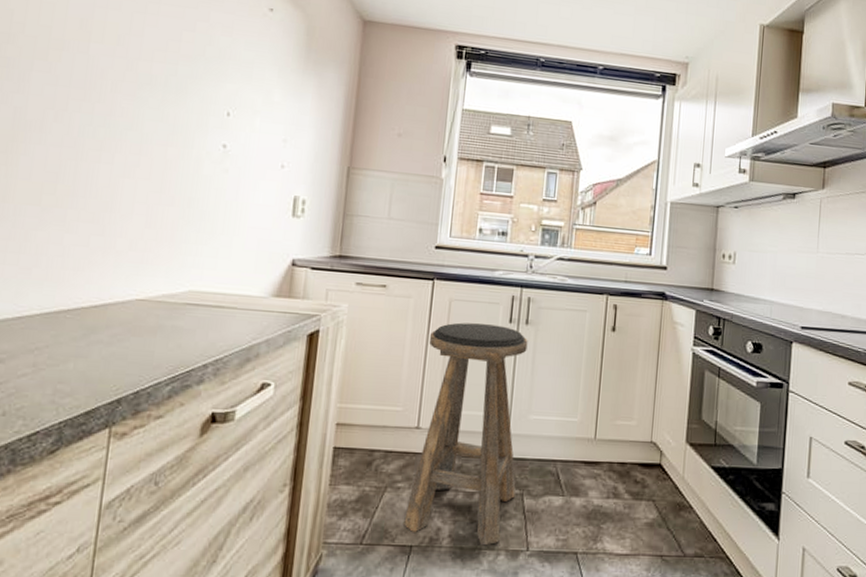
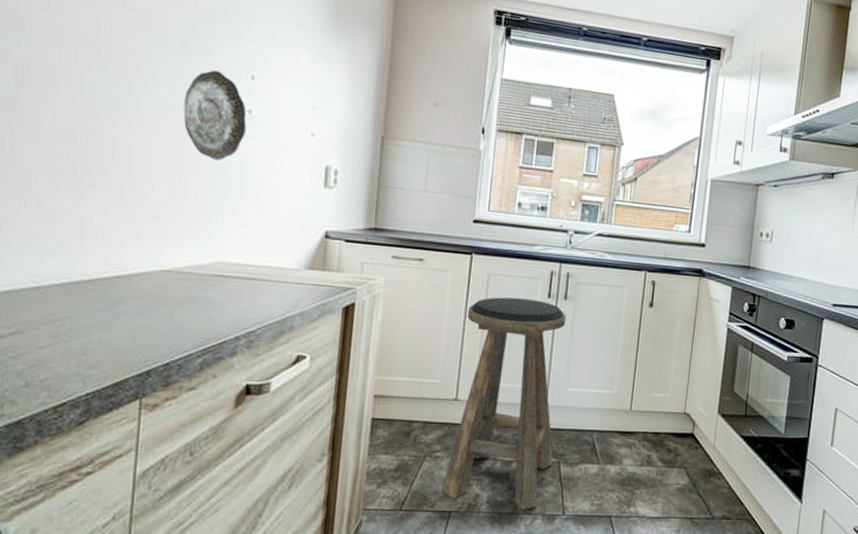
decorative plate: none [163,108,222,193] -> present [183,70,247,161]

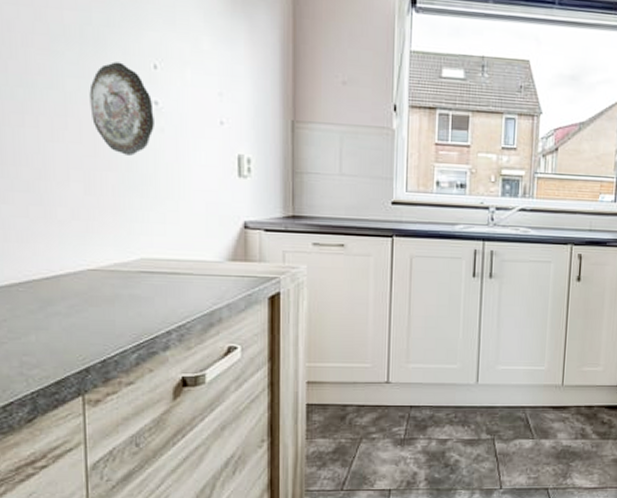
stool: present [441,297,566,511] -> none [380,279,493,486]

